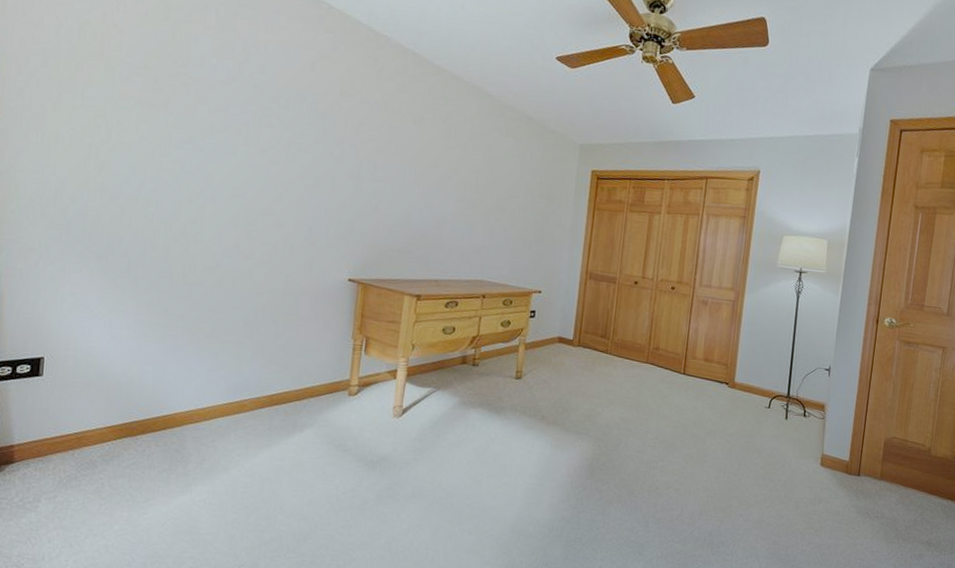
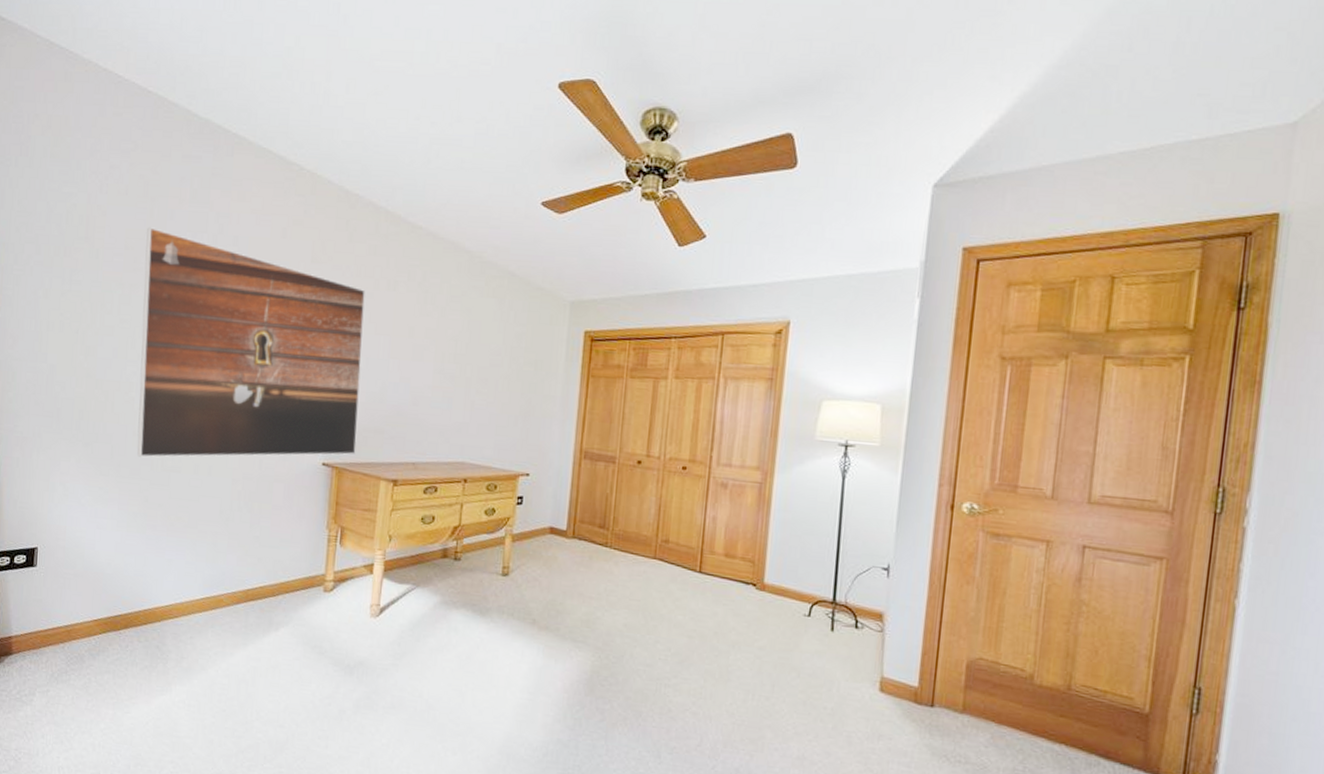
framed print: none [156,49,392,272] -> present [137,227,365,458]

